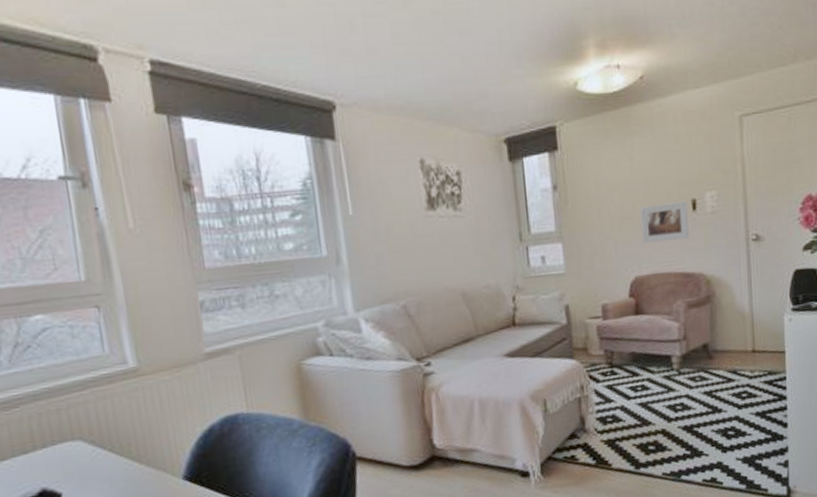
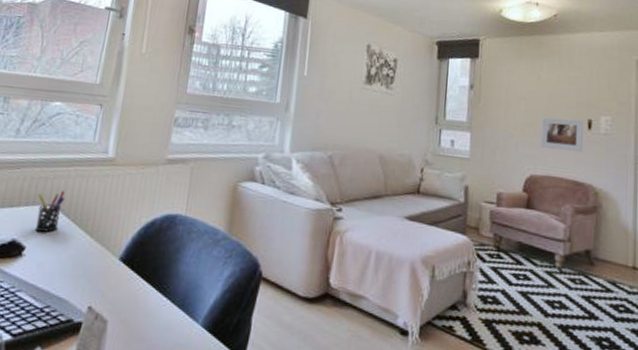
pen holder: none [55,419,95,473] -> present [35,190,65,232]

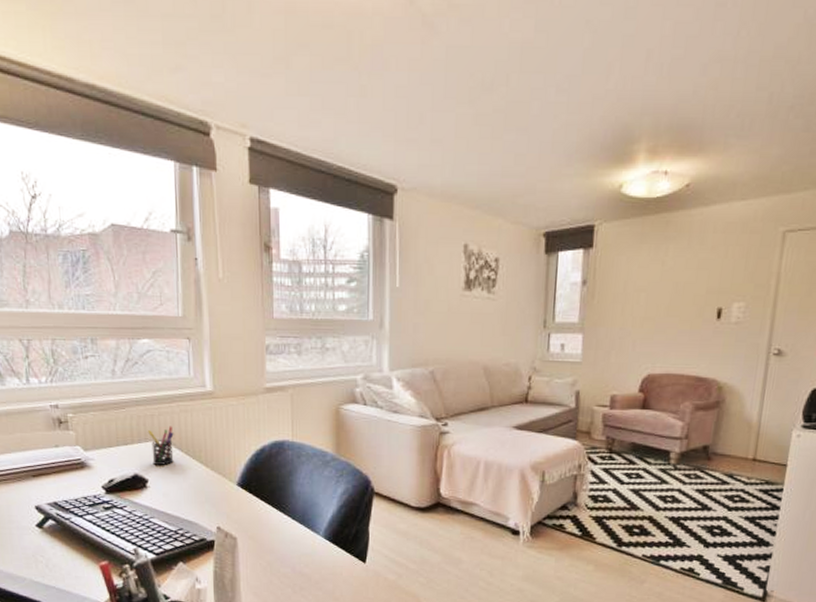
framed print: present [540,117,584,152] -> none [660,309,712,345]

